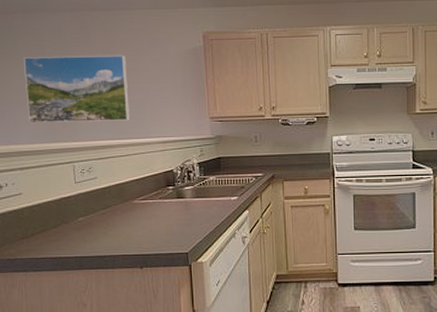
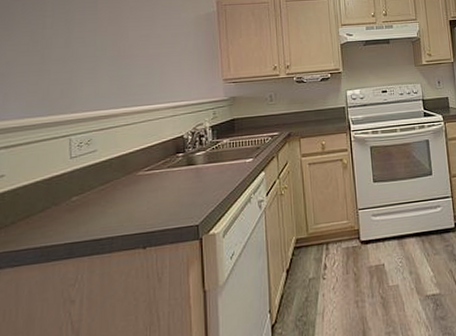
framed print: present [23,56,129,124] -> none [20,23,137,97]

